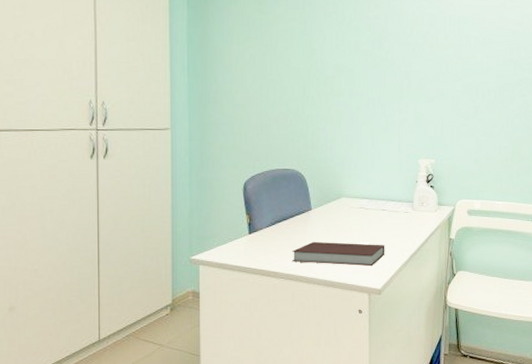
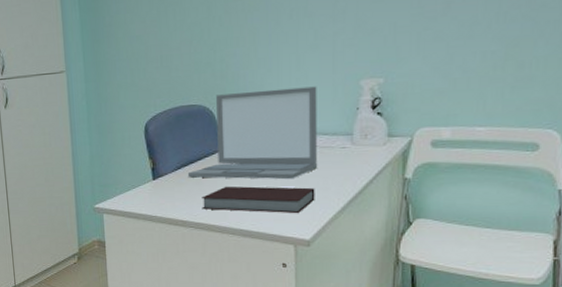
laptop: none [280,161,387,237] -> present [187,86,317,180]

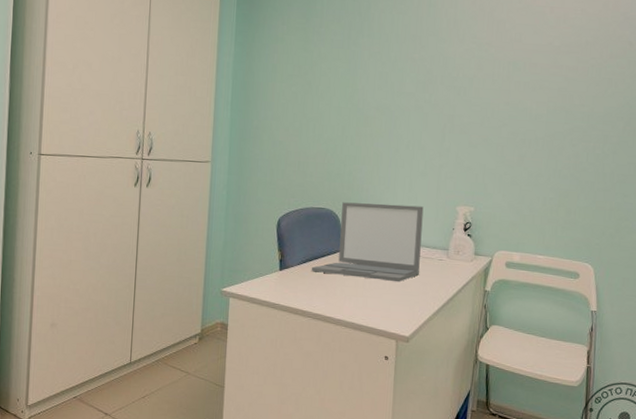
notebook: present [201,186,315,213] -> none [320,282,416,312]

